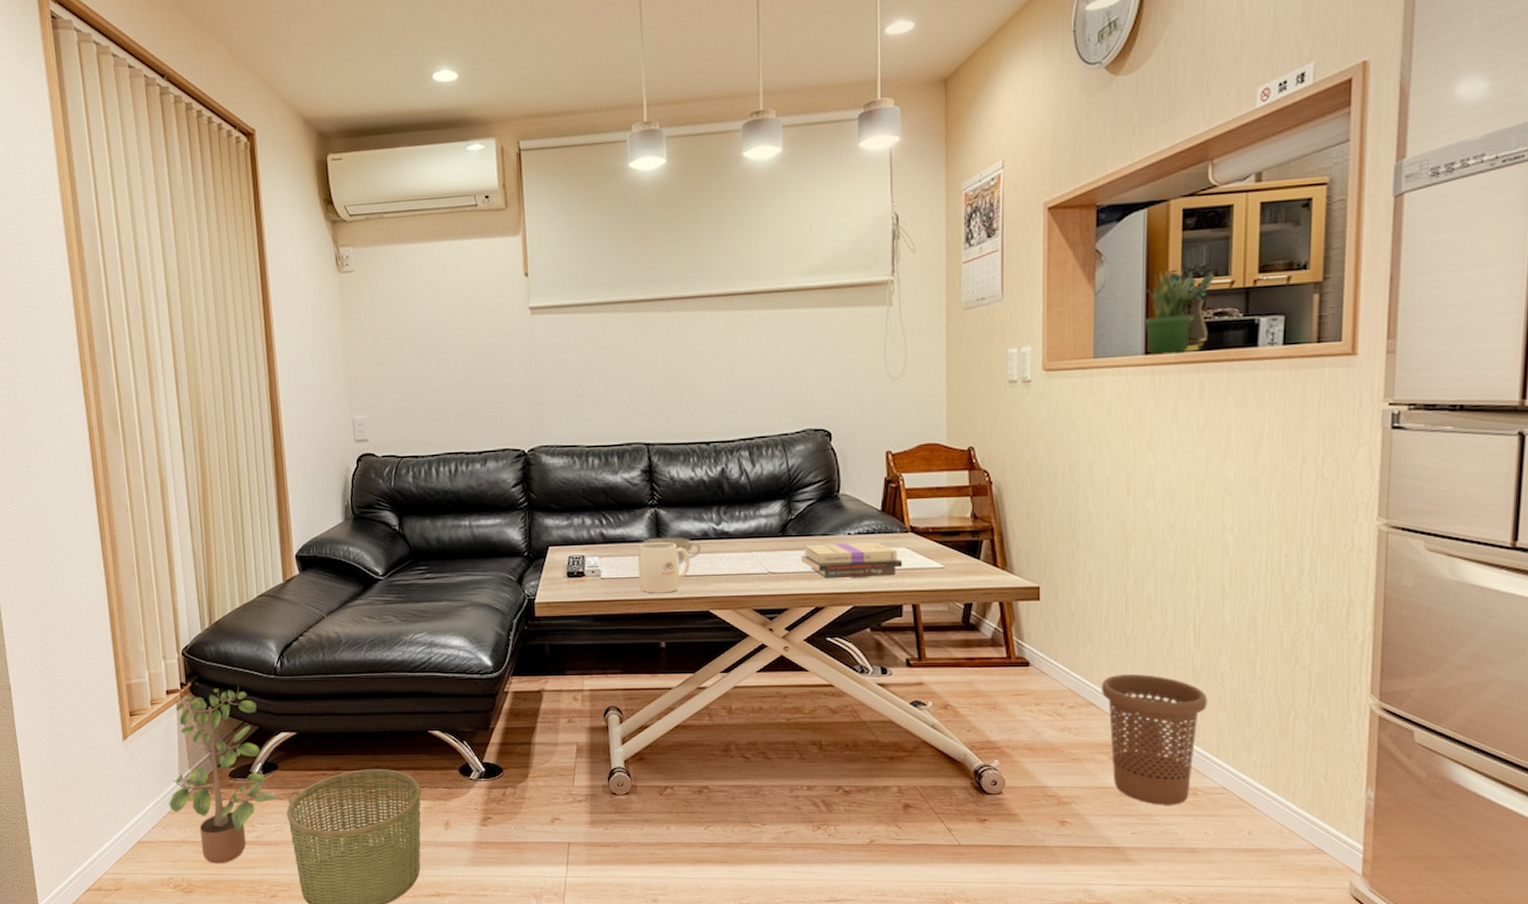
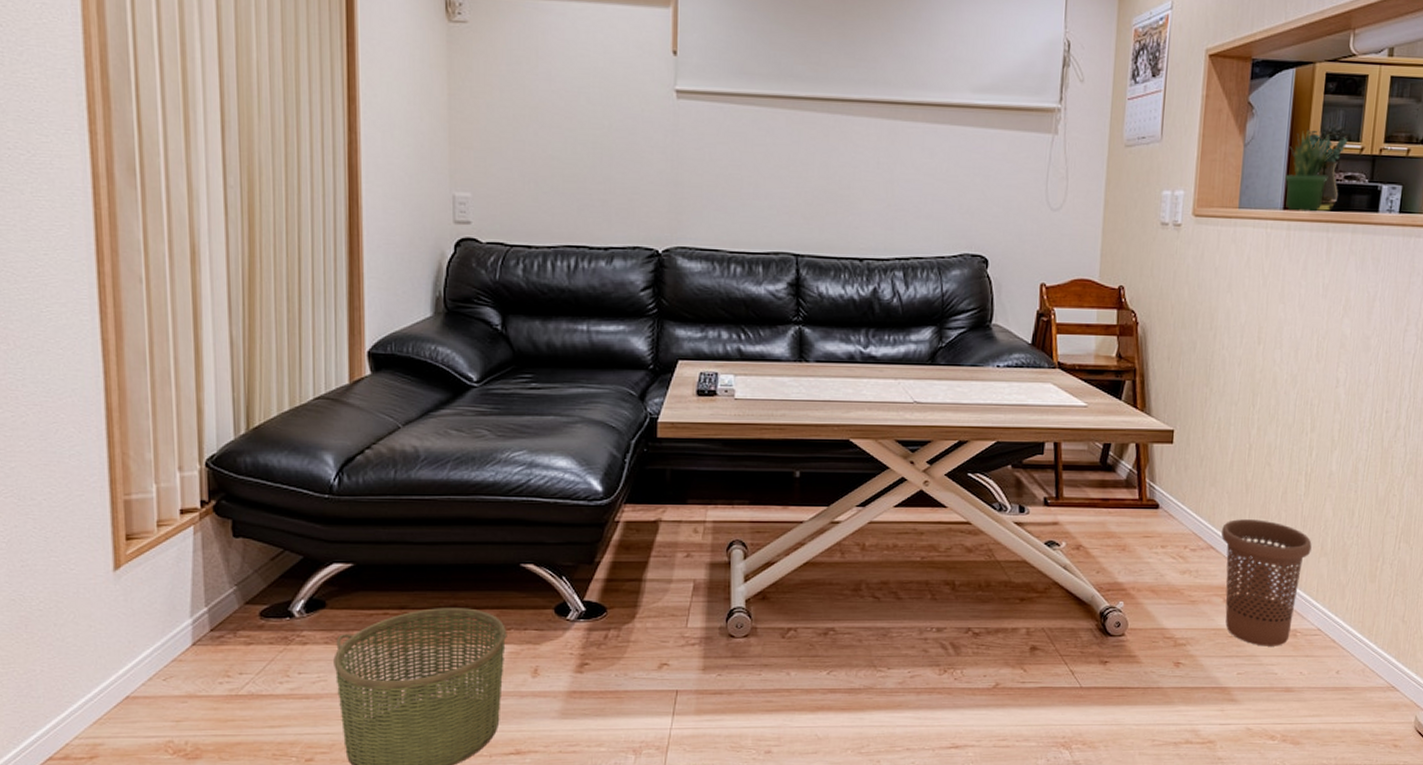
potted plant: present [169,686,281,864] -> none [174,506,327,723]
mug: present [637,541,691,594] -> none [775,362,834,419]
teacup: present [642,537,702,569] -> none [782,357,846,393]
books: present [800,542,903,579] -> none [947,375,1048,412]

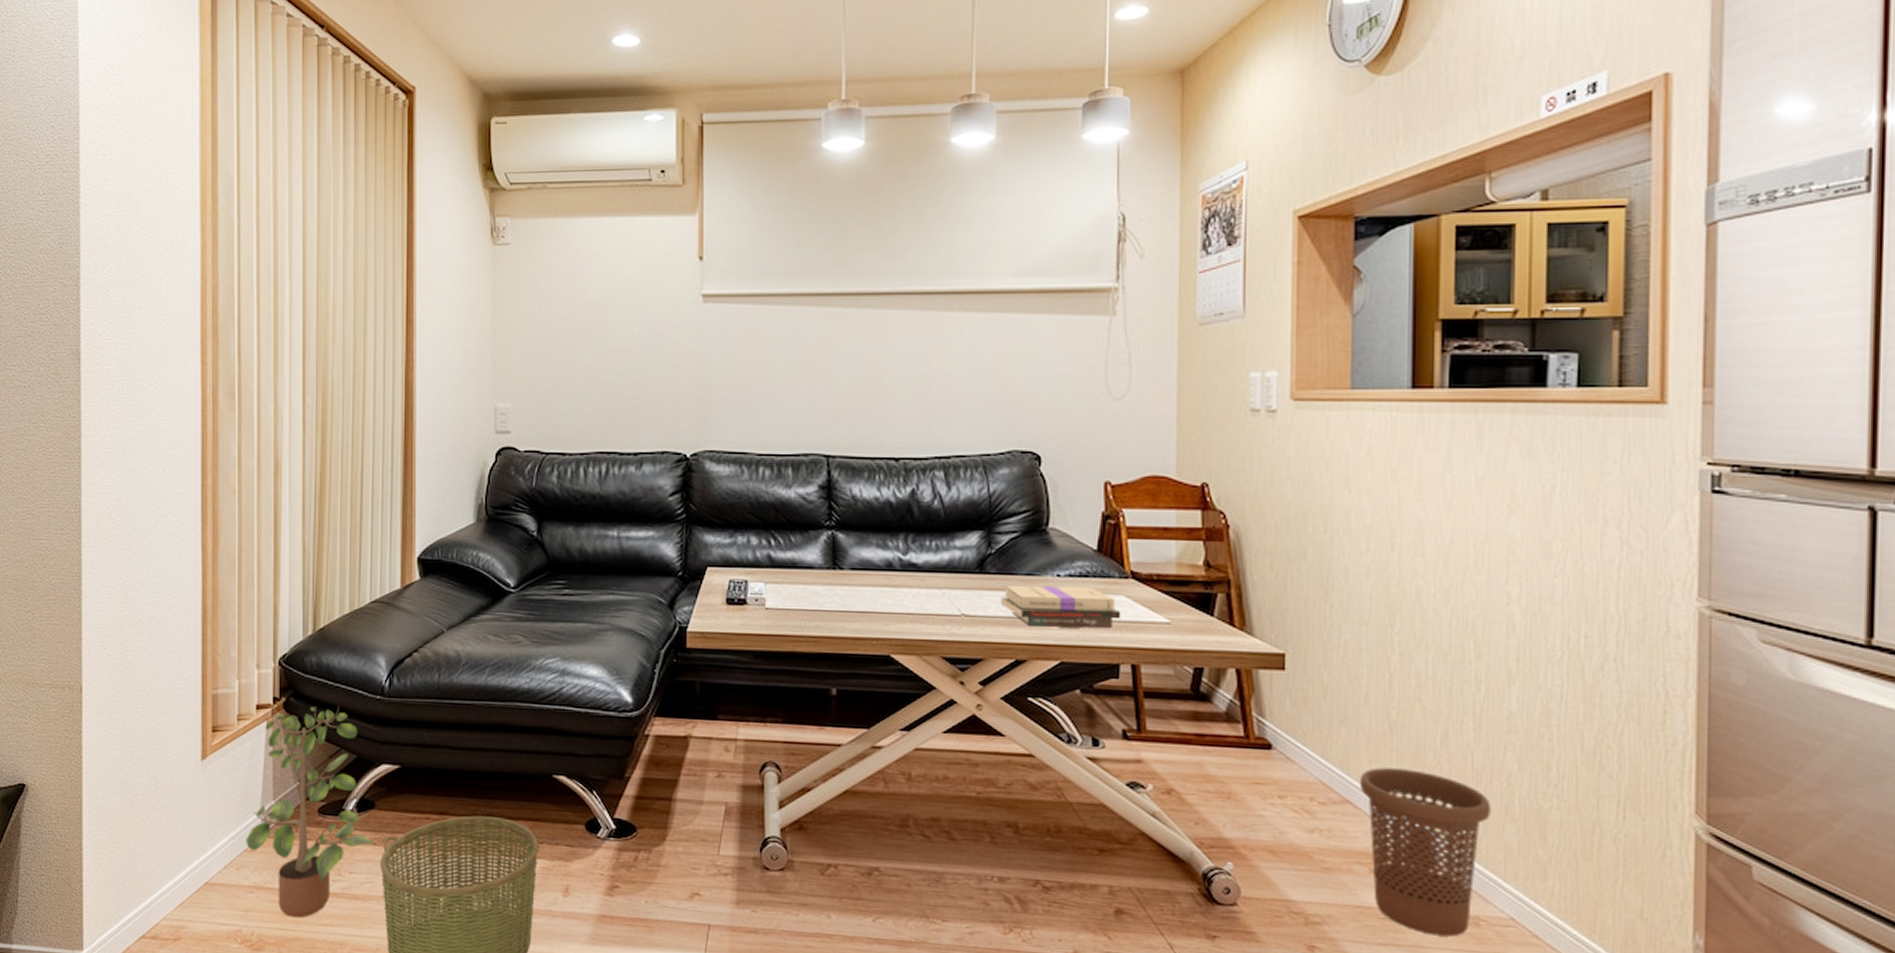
potted plant: none [174,506,327,723] -> present [246,705,375,918]
books: none [947,375,1048,412] -> present [1000,584,1121,629]
planter: present [1284,130,1336,212] -> none [1409,294,1479,390]
vase: present [1307,129,1348,211] -> none [1435,293,1495,388]

